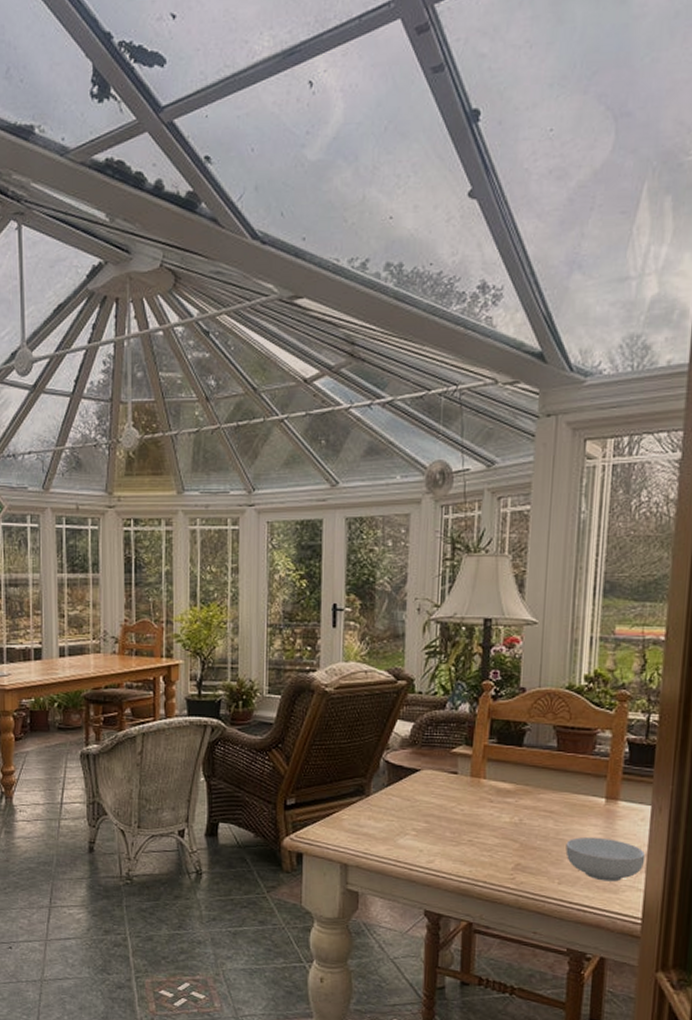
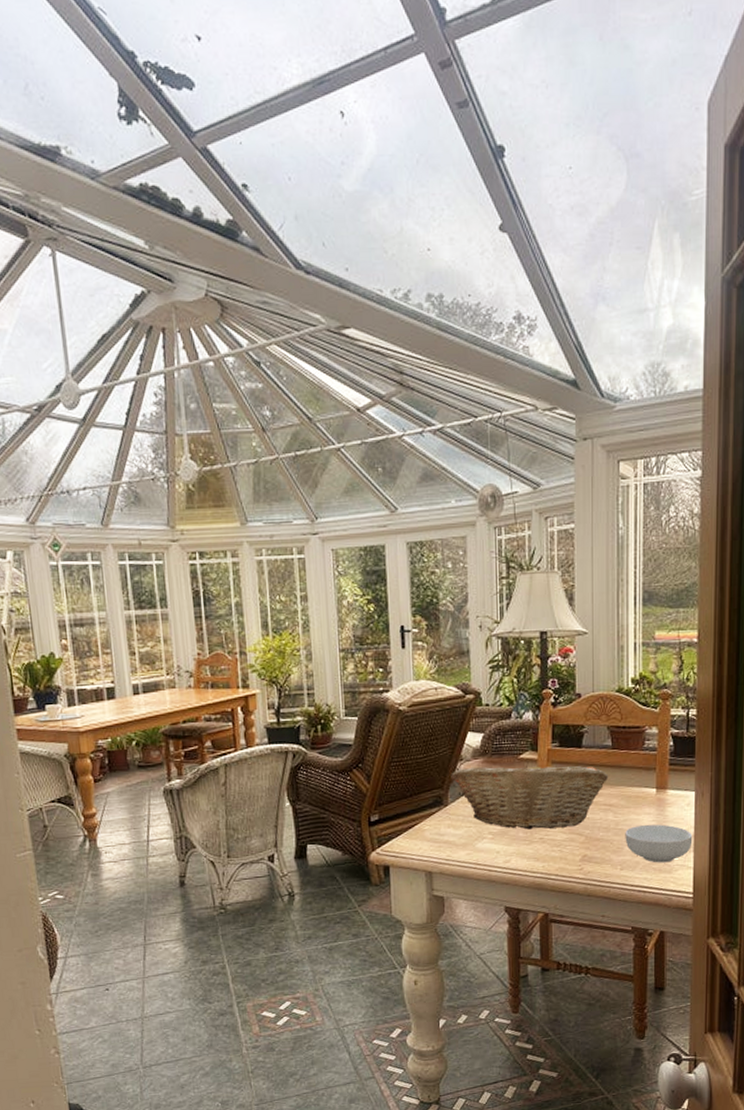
fruit basket: none [375,754,552,832] -> present [451,760,609,830]

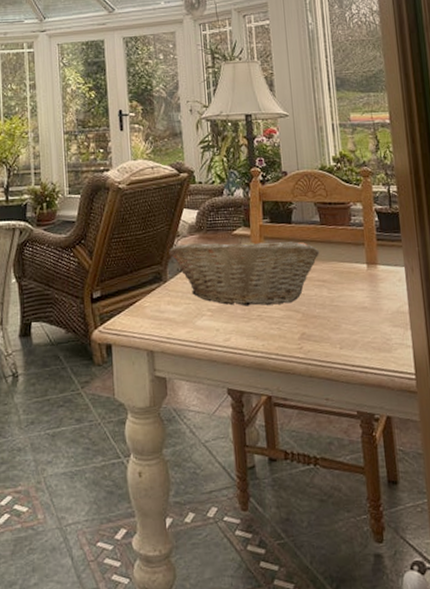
cereal bowl: present [625,824,693,863] -> none [341,300,409,342]

